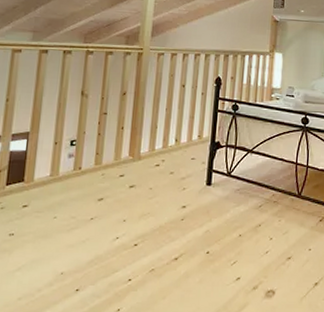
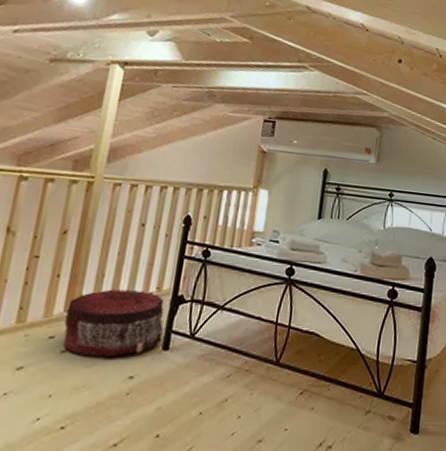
pouf: none [130,137,206,191] -> present [62,288,165,357]

